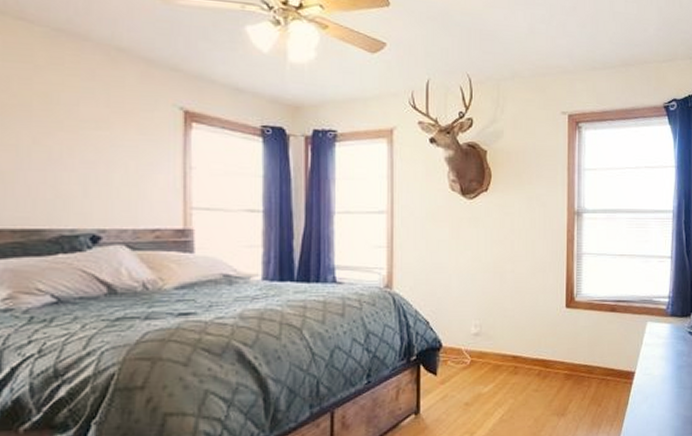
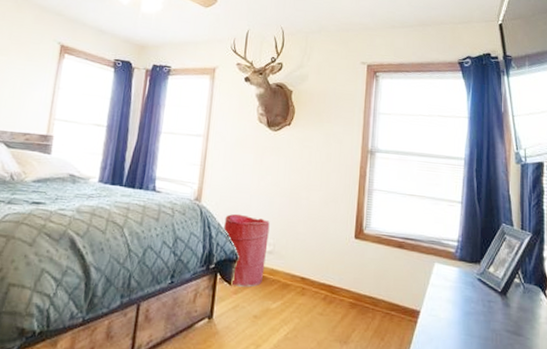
laundry hamper: none [421,297,474,376] -> present [218,213,270,288]

